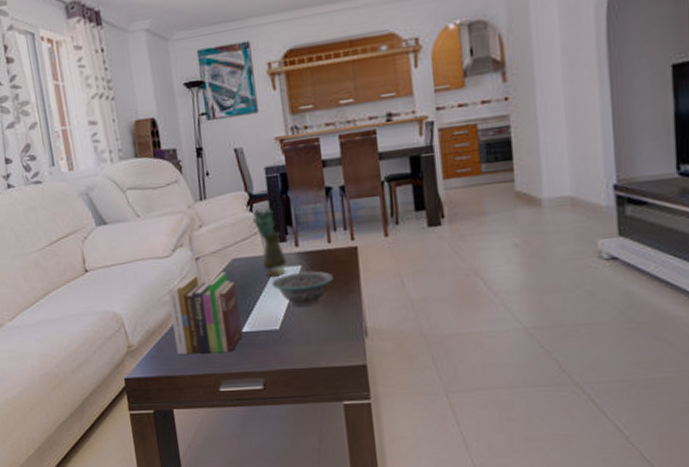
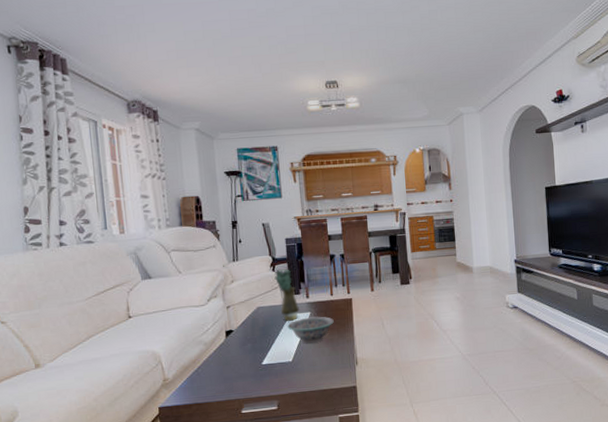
books: present [167,272,243,355] -> none [201,317,262,385]

